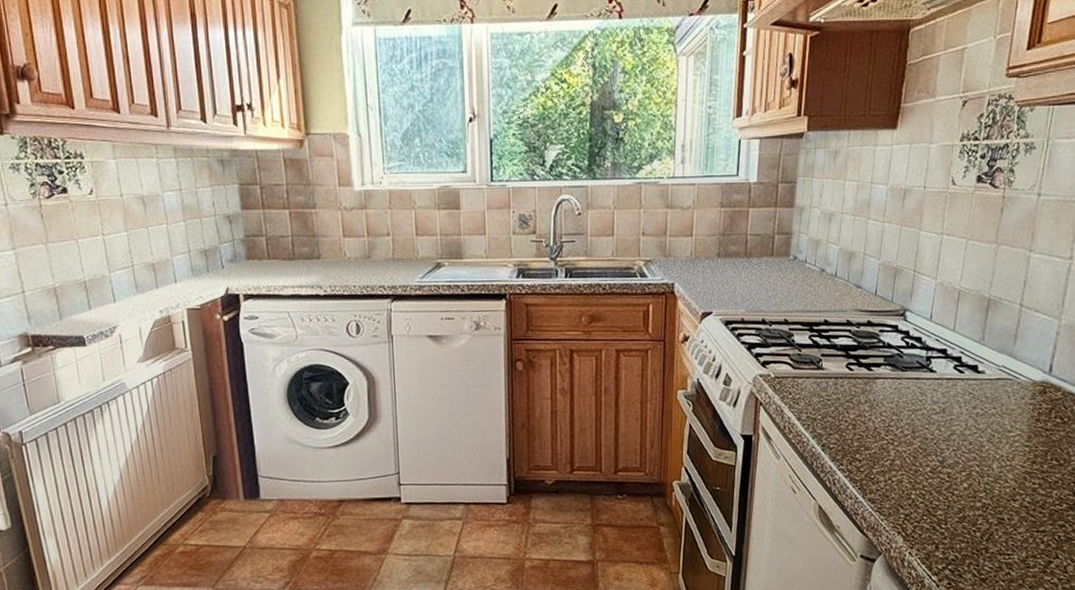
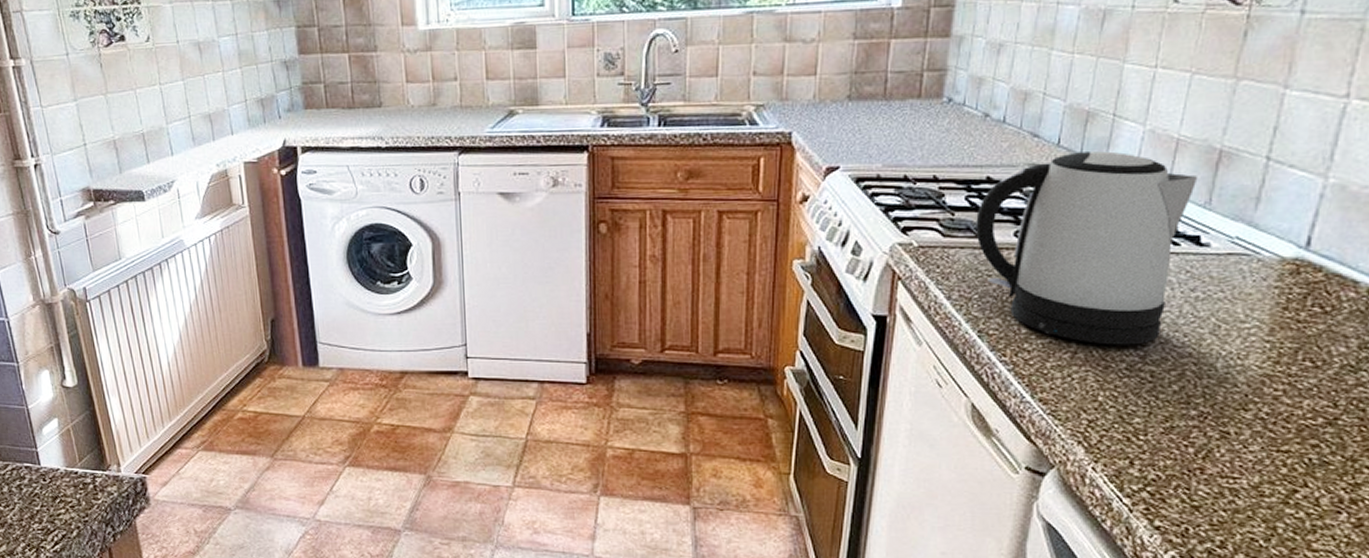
kettle: none [817,299,975,453] -> present [975,151,1198,345]

